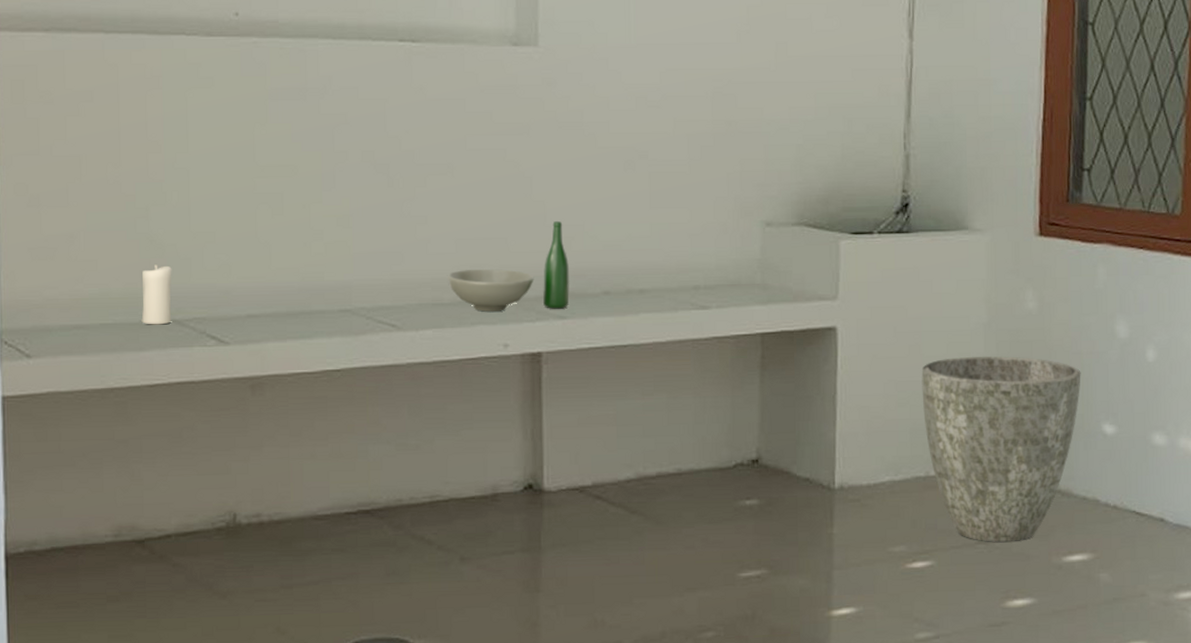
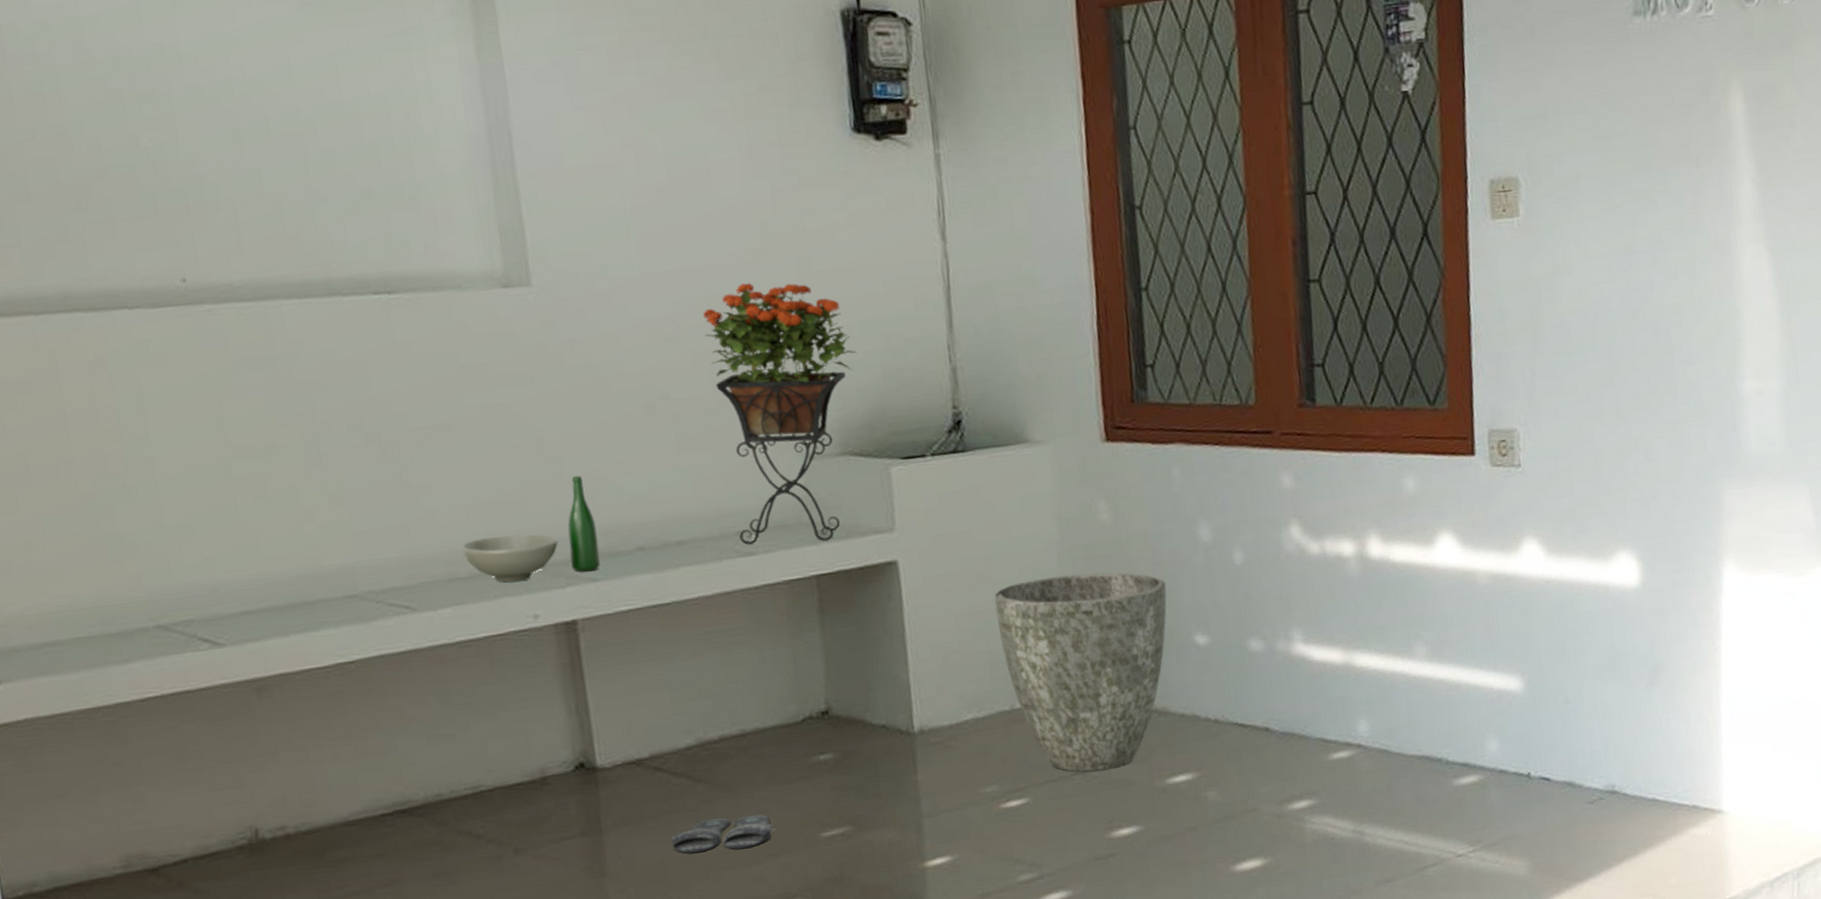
candle: present [140,264,172,325] -> none [115,566,155,634]
slippers: none [603,548,699,581] -> present [672,814,776,854]
potted flower: none [686,61,821,303] -> present [703,283,857,546]

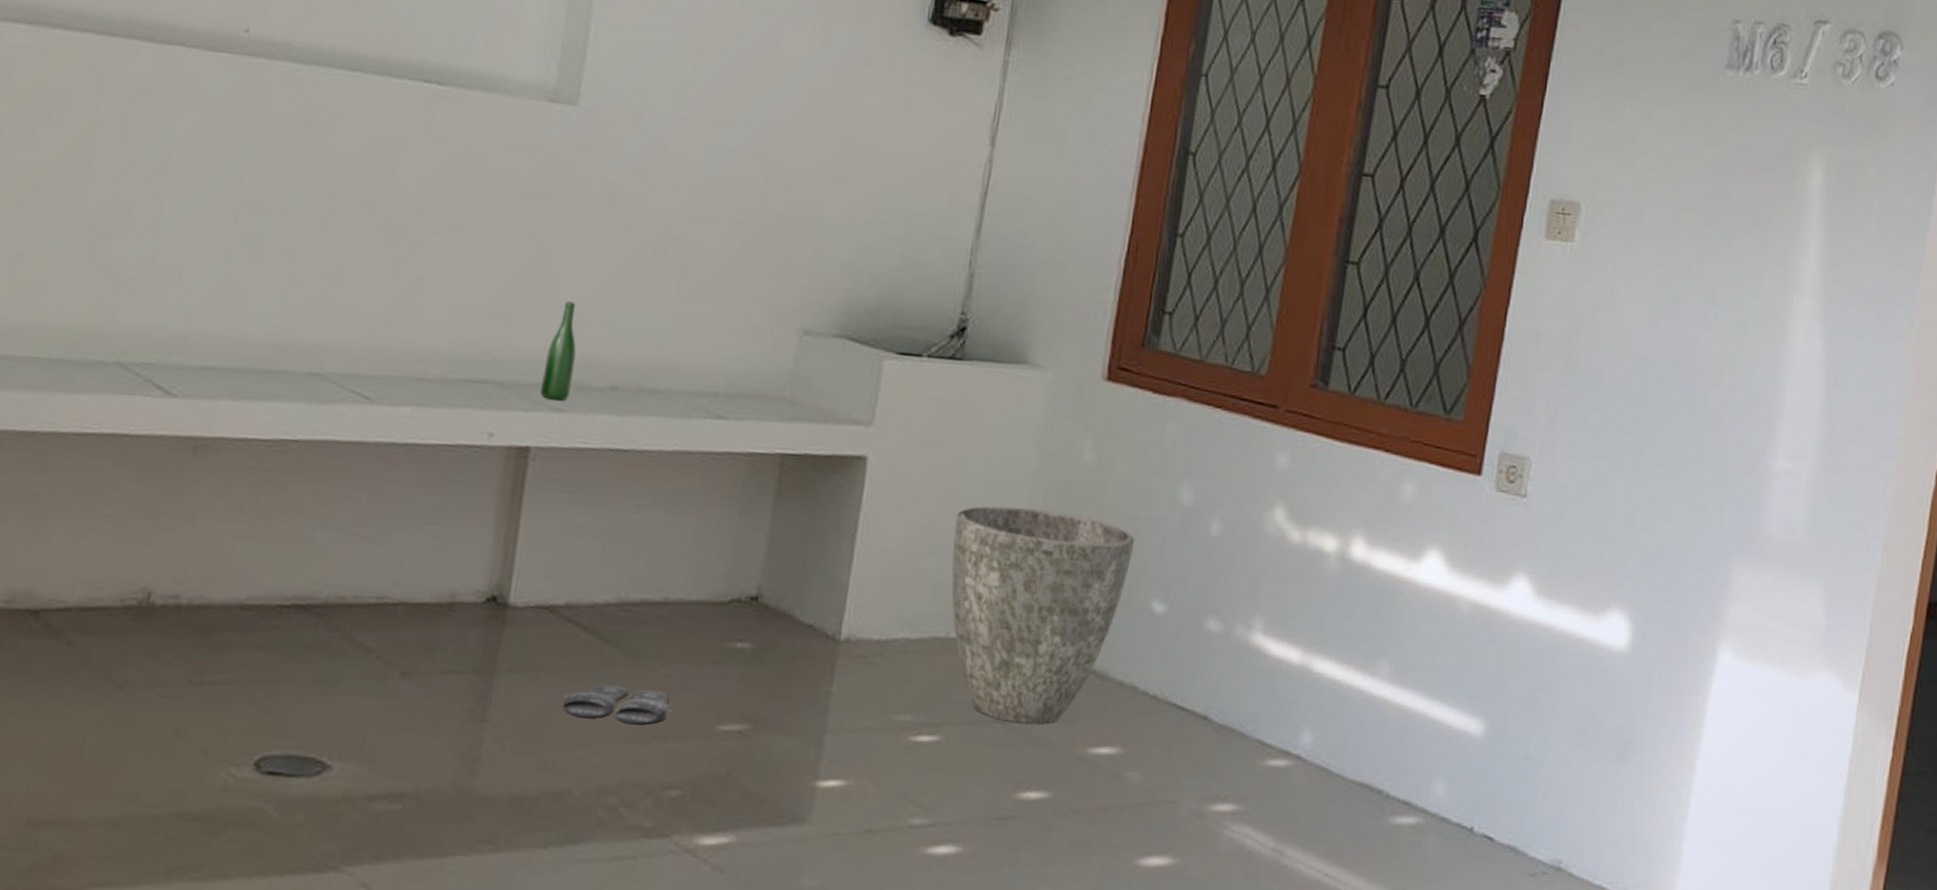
decorative bowl: present [460,534,559,583] -> none [435,343,535,396]
potted flower: present [703,283,857,546] -> none [715,146,879,422]

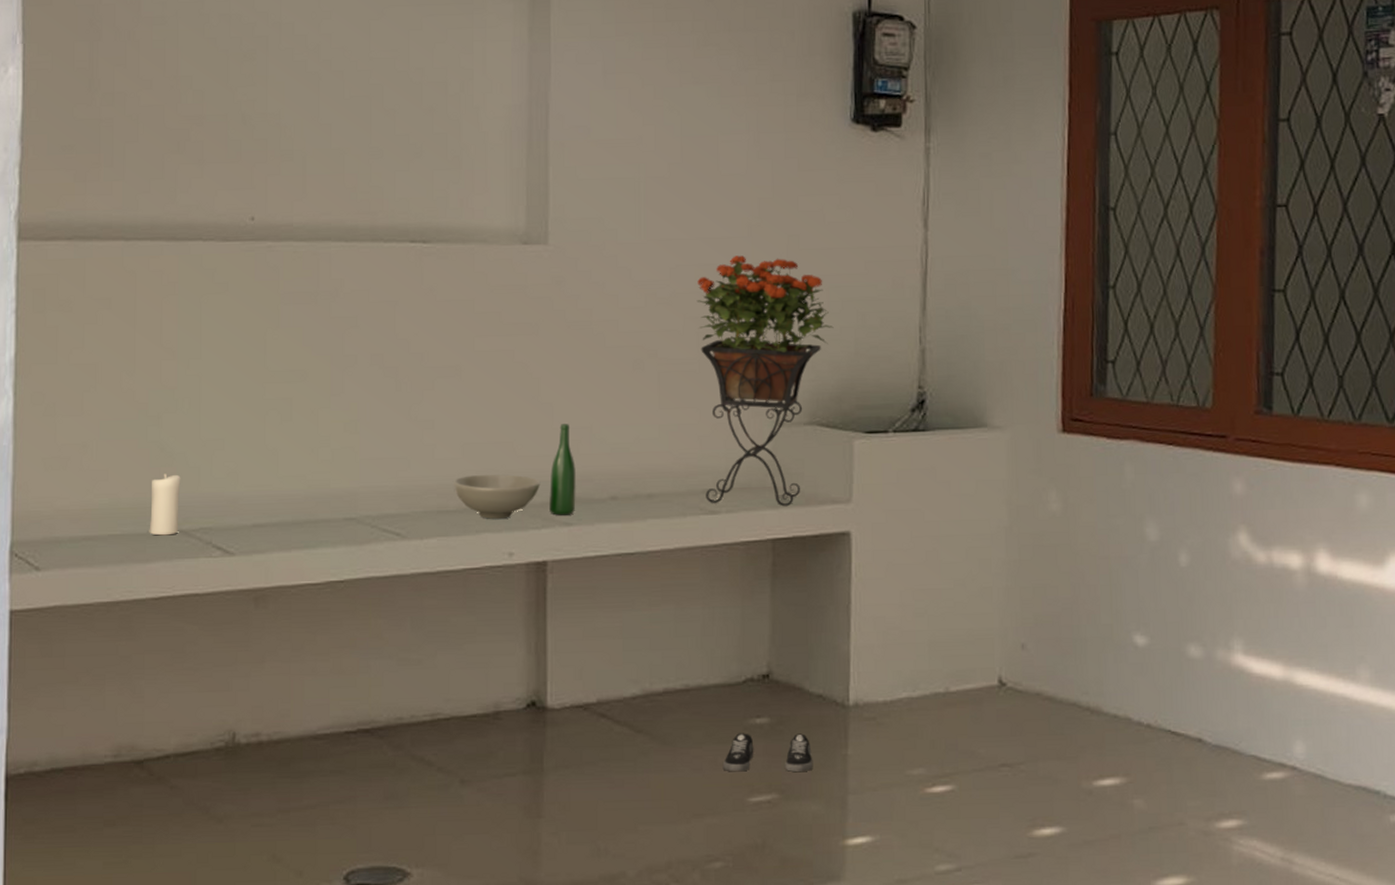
candle: none [79,297,126,367] -> present [148,473,181,536]
decorative bowl: none [435,343,535,396] -> present [452,474,541,519]
slippers: present [563,684,674,725] -> none [607,771,707,806]
shoe: none [693,655,793,704] -> present [722,733,813,772]
potted flower: none [715,146,879,422] -> present [696,255,834,507]
planter pot: present [951,506,1135,724] -> none [940,561,1109,764]

